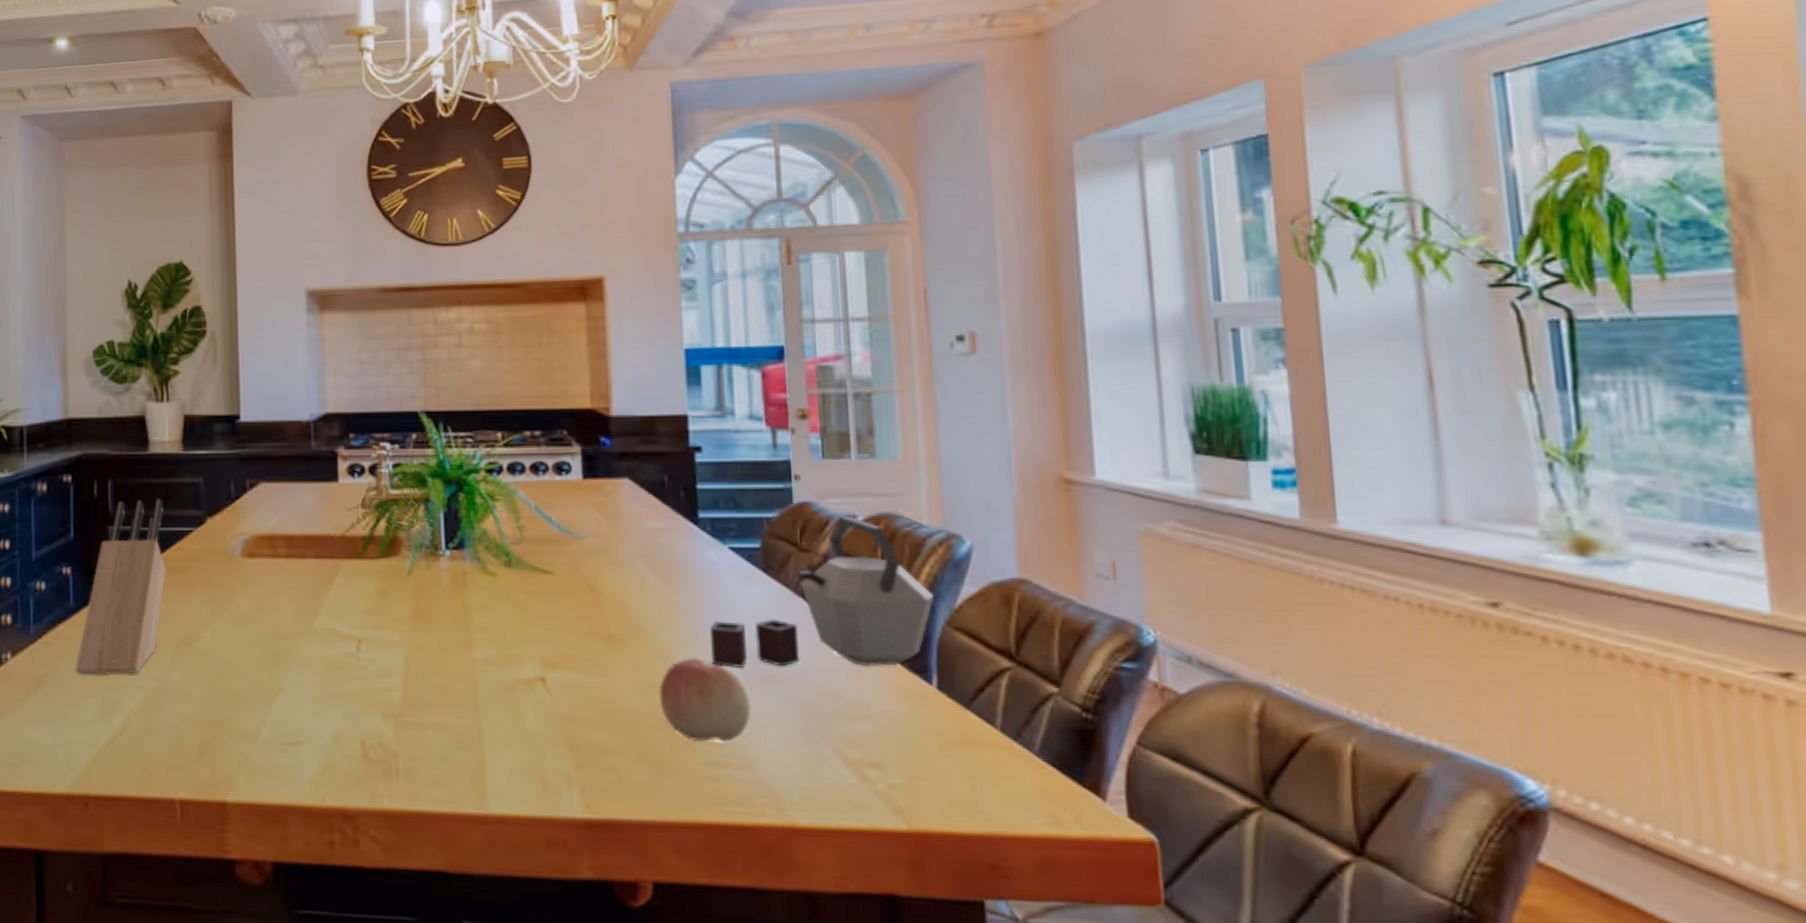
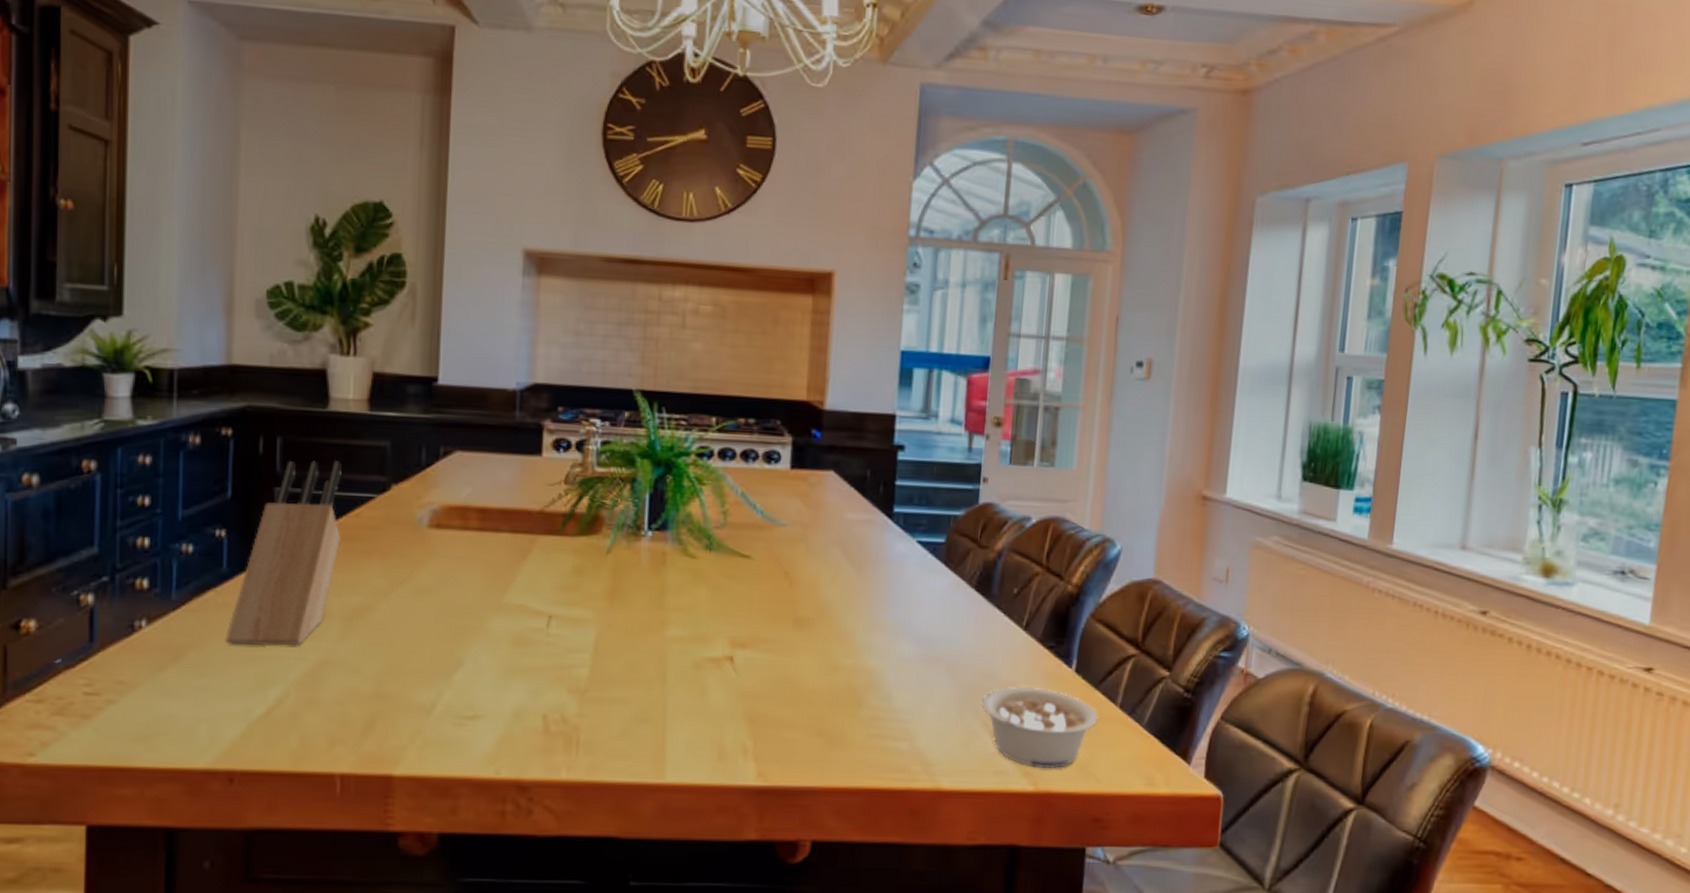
fruit: present [659,657,751,742] -> none [837,640,918,717]
kettle: present [710,515,935,668] -> none [889,517,1085,652]
legume: none [828,706,975,803] -> present [982,686,1098,768]

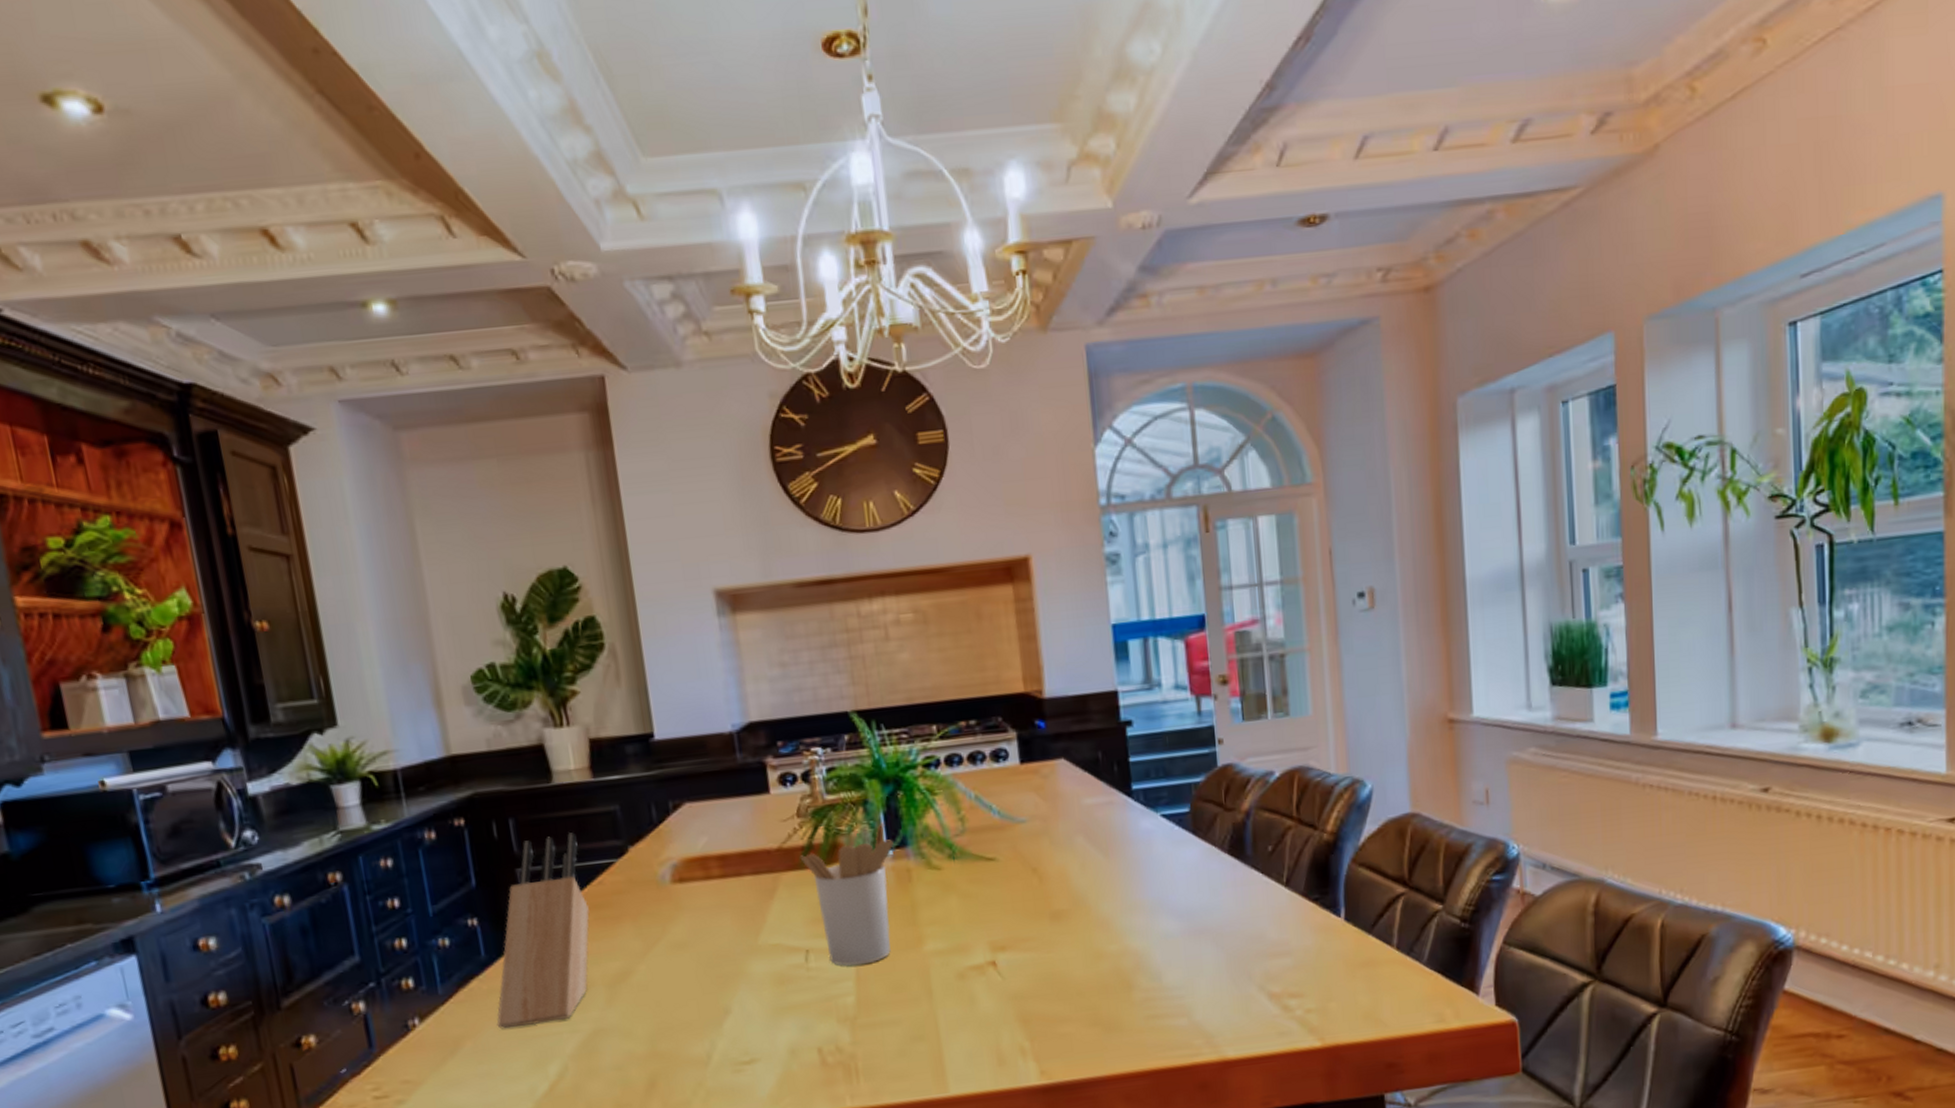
utensil holder: none [559,502,654,639] -> present [800,822,894,966]
legume: present [982,686,1098,768] -> none [1254,941,1376,1023]

